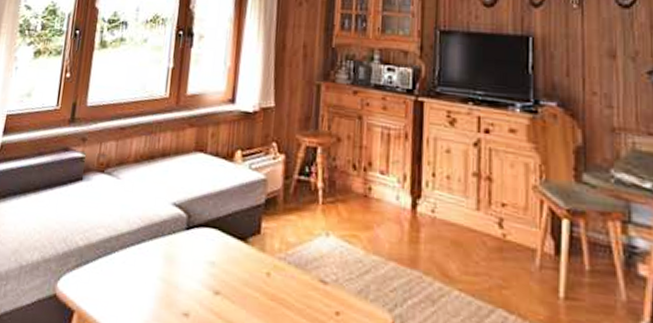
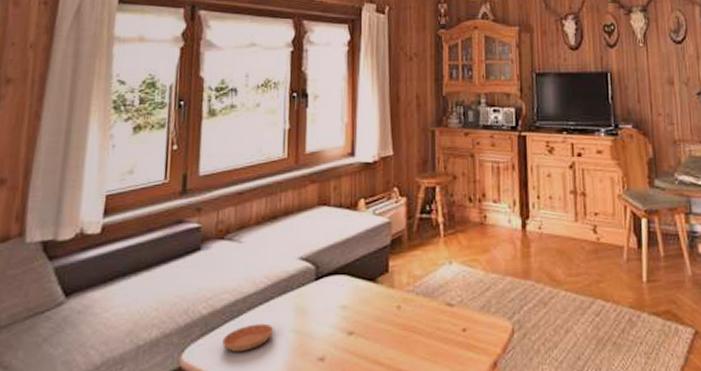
saucer: none [94,264,143,291] -> present [222,323,274,352]

